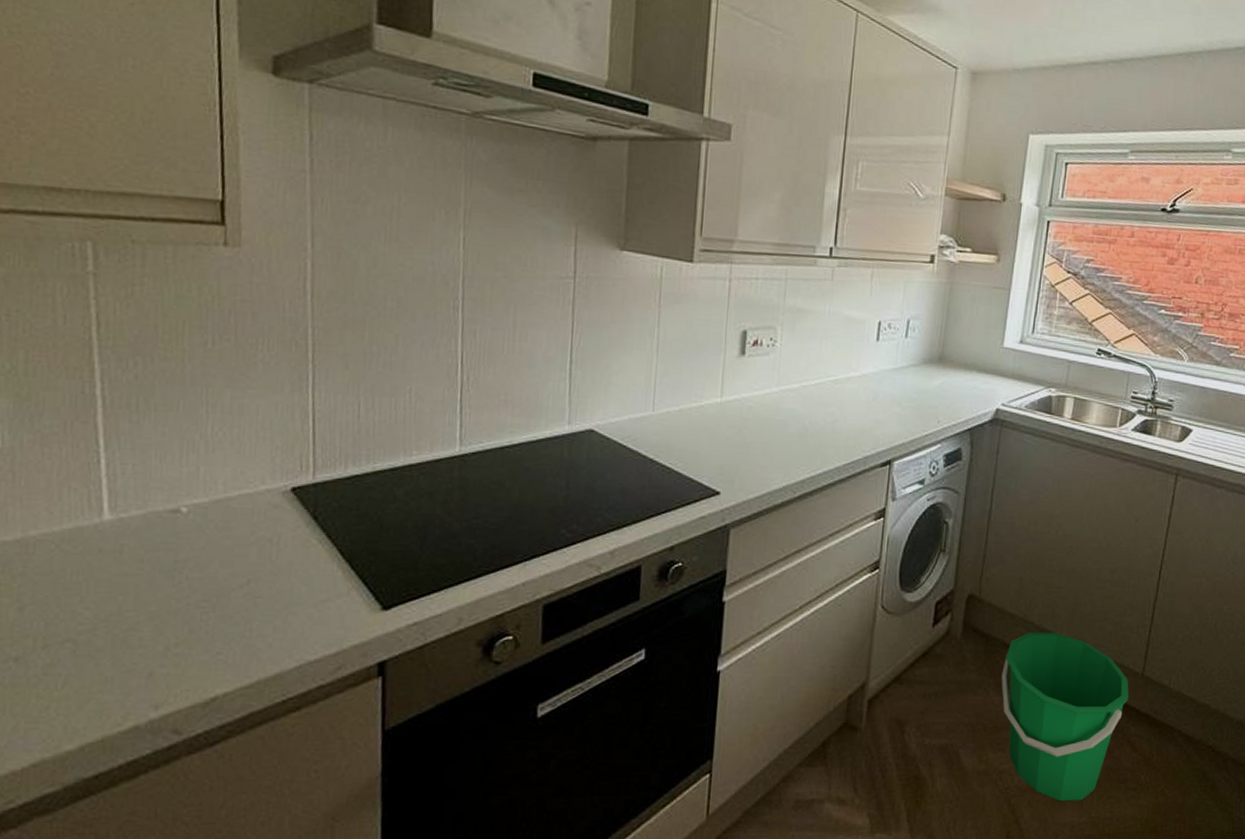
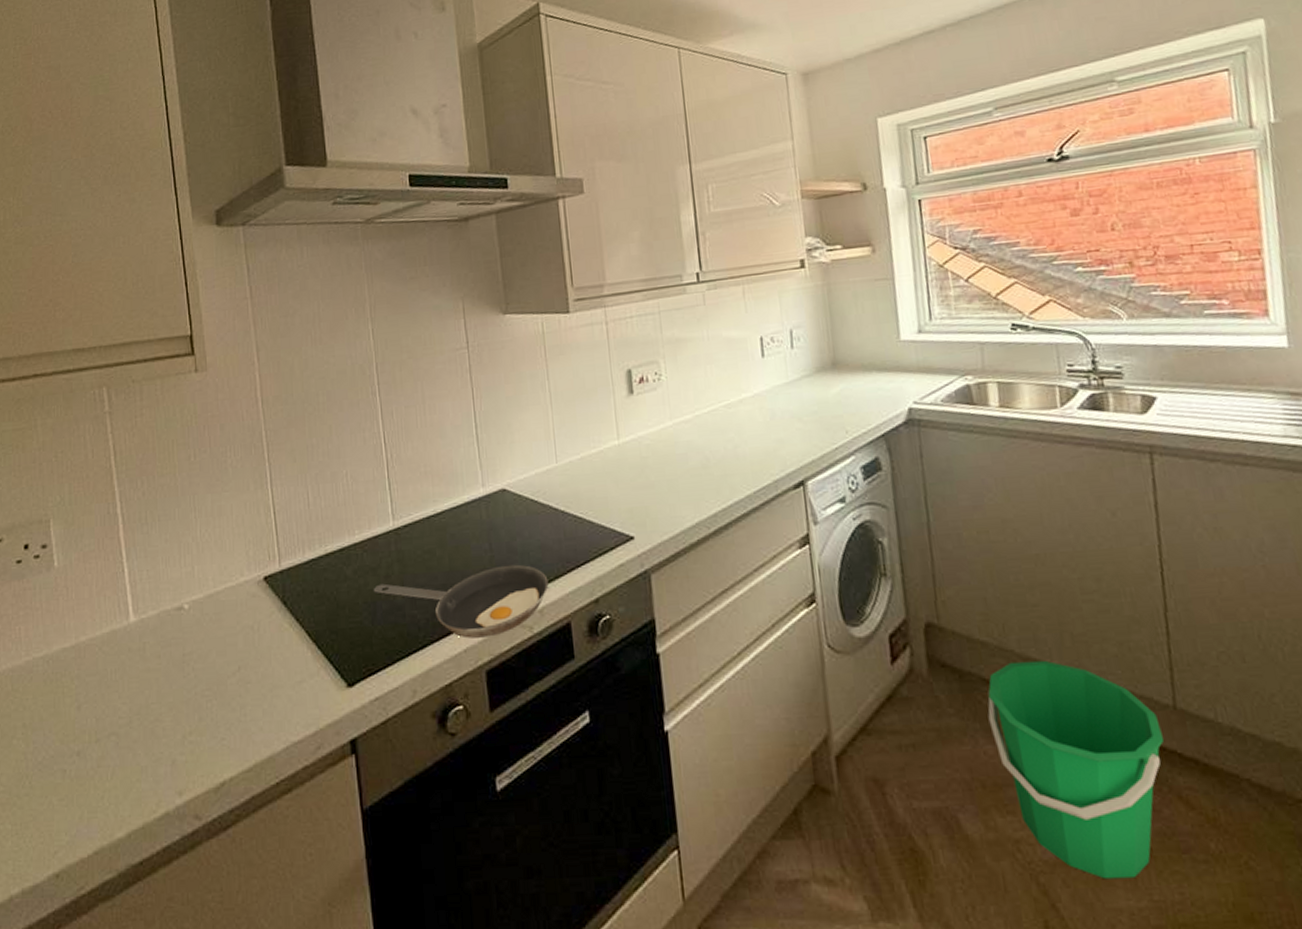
frying pan: none [426,505,625,573] -> present [373,564,549,639]

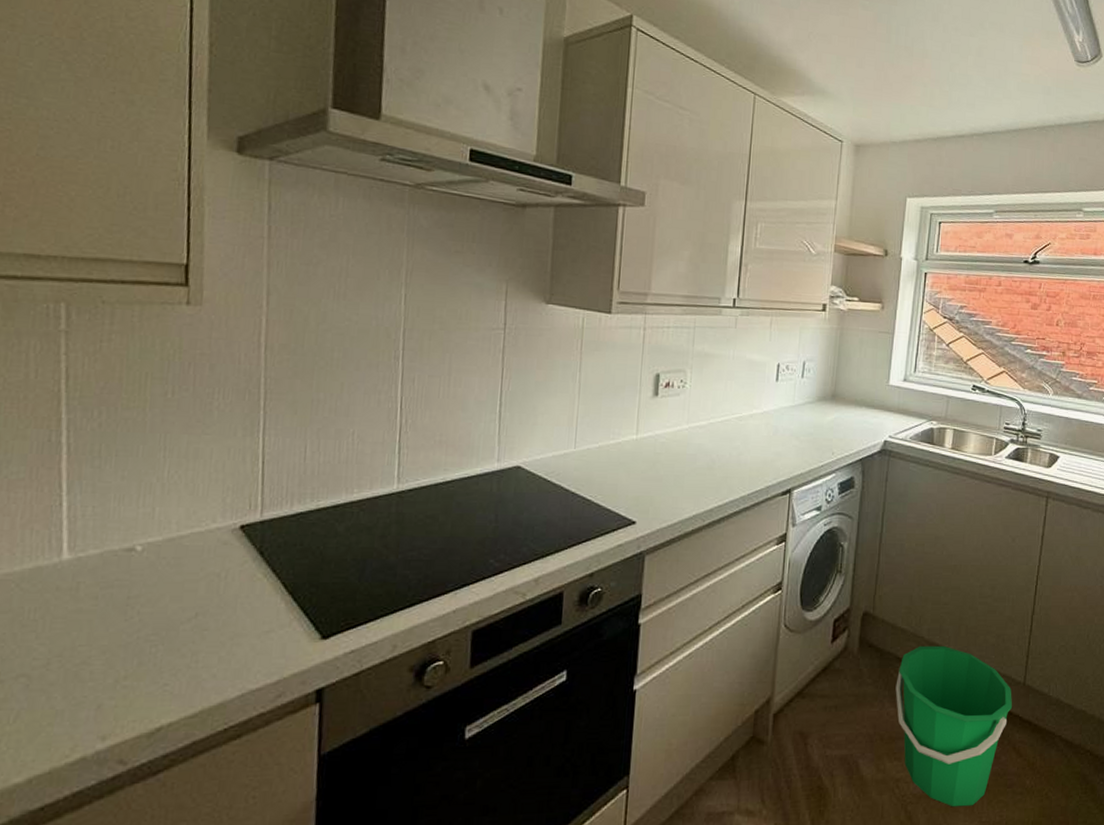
frying pan: present [373,564,549,639] -> none [364,536,548,600]

